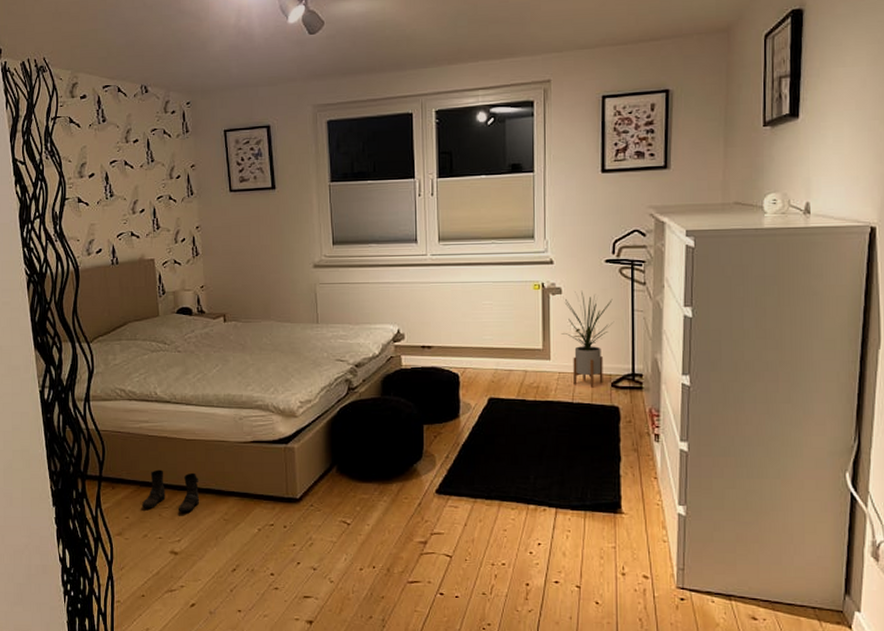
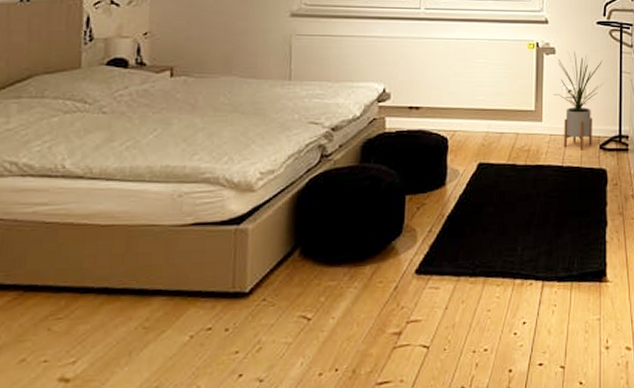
boots: present [141,469,200,513] -> none [22,267,113,324]

